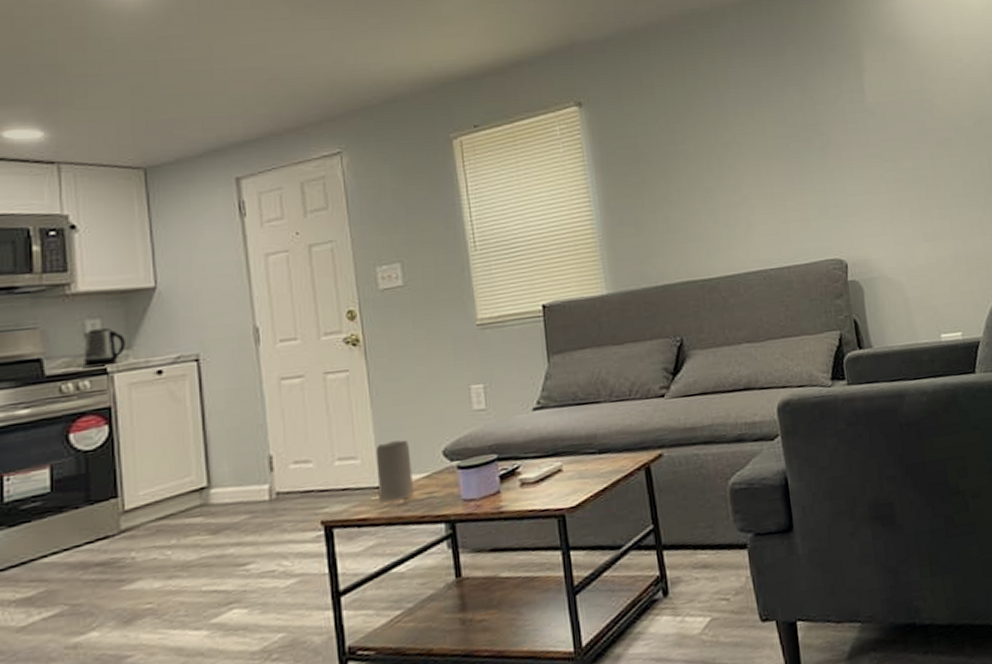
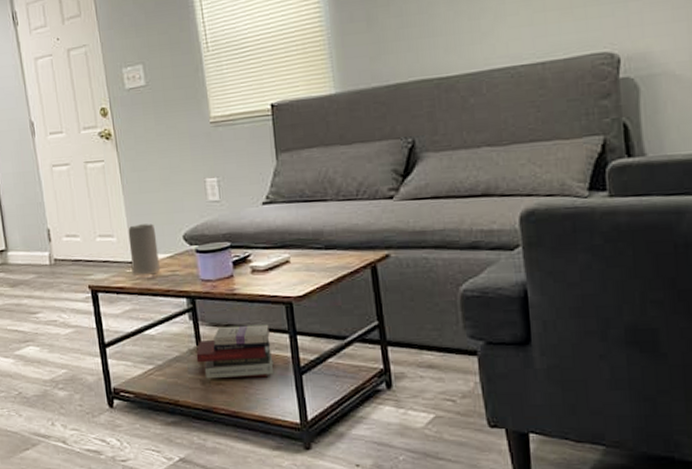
books: none [455,542,546,617] -> present [196,324,274,379]

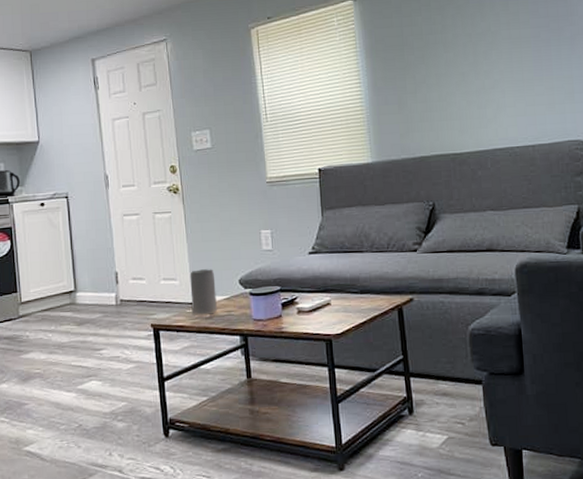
books: present [196,324,274,379] -> none [246,359,315,409]

